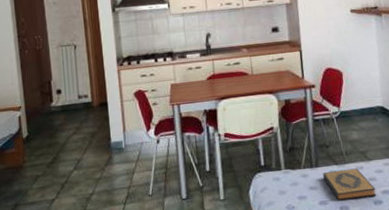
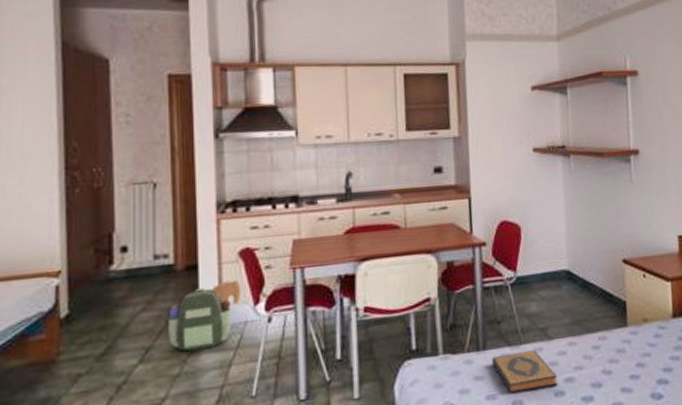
backpack: none [91,113,138,163] -> present [168,280,242,352]

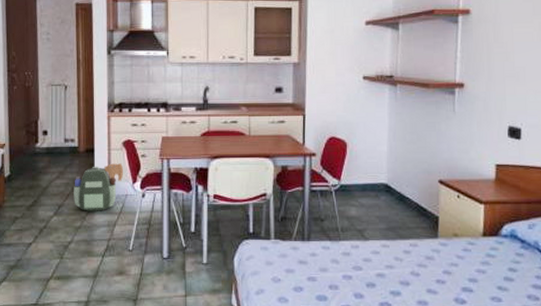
hardback book: present [492,349,558,394] -> none [314,246,370,279]

